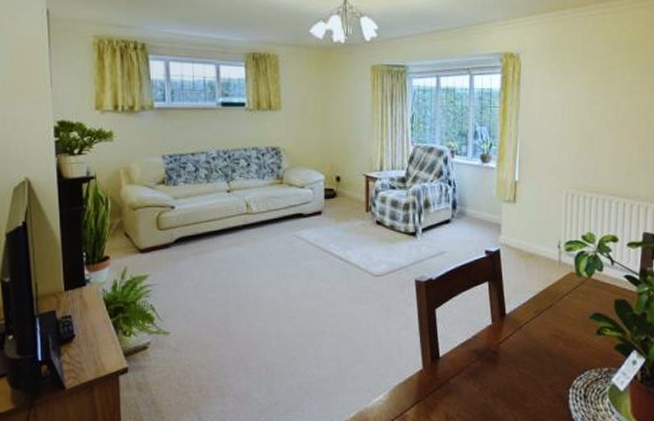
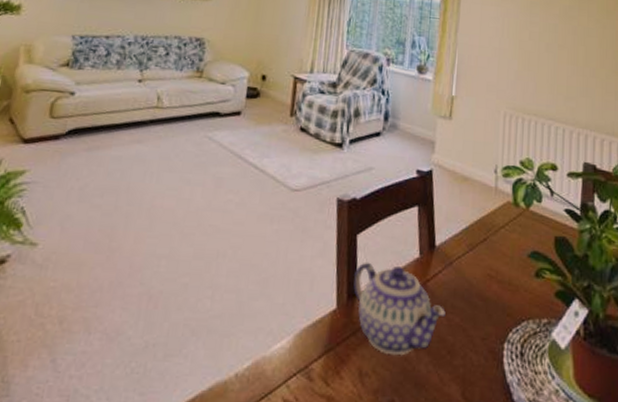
teapot: none [435,331,517,403] -> present [353,262,446,356]

